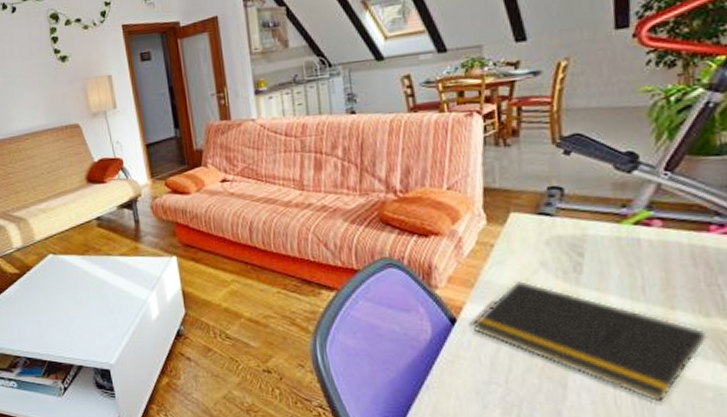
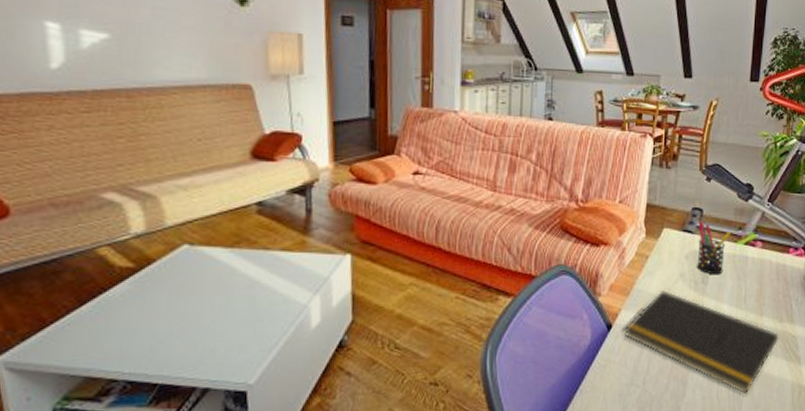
pen holder: none [557,200,609,262] -> present [697,220,730,275]

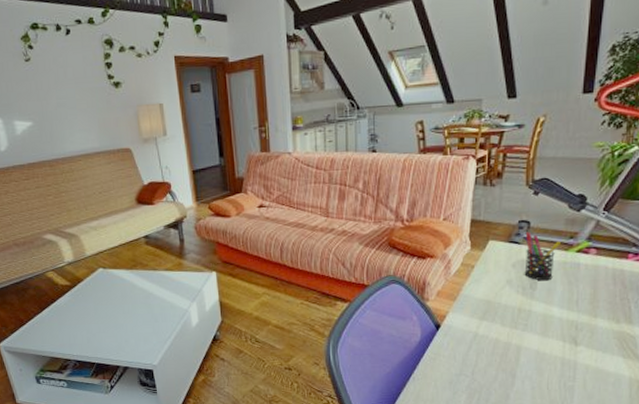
notepad: present [624,289,779,395] -> none [452,294,615,387]

